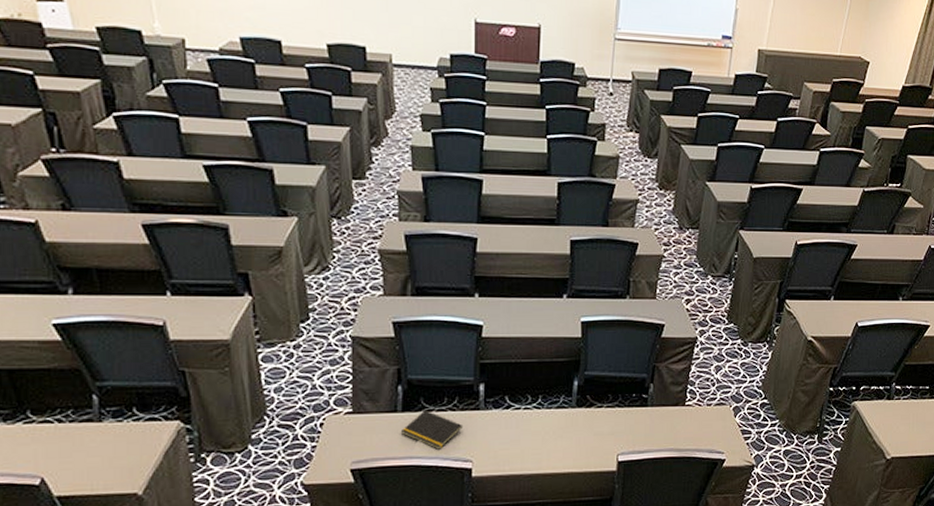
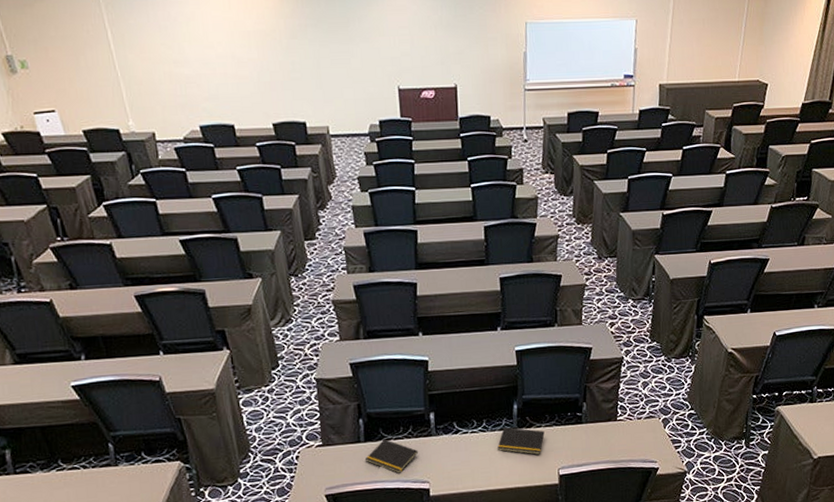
notepad: none [552,405,606,437] -> present [497,427,545,455]

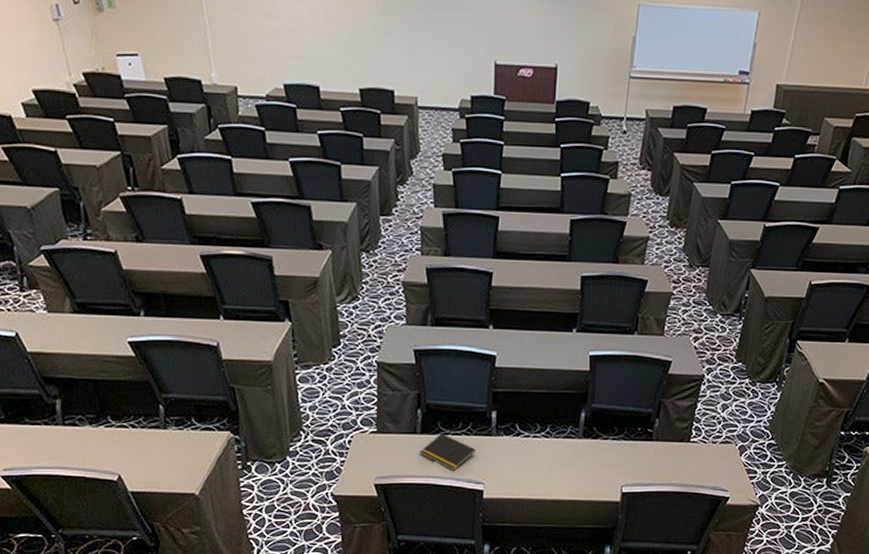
notepad: present [497,427,545,455] -> none [559,435,611,468]

